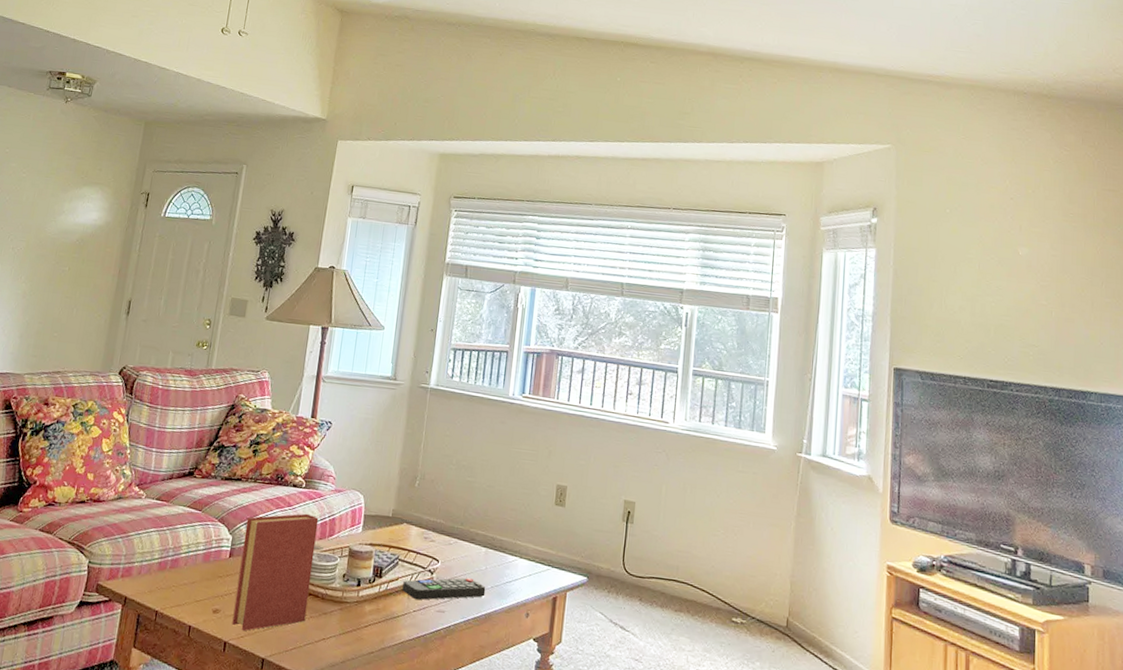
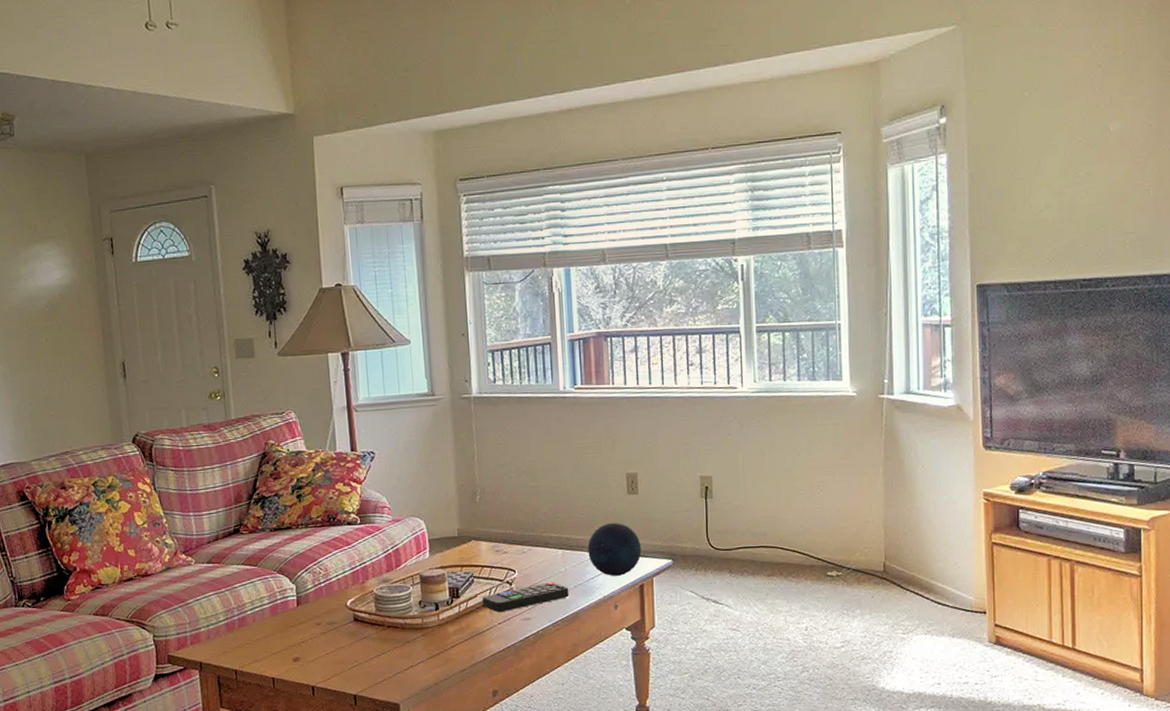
book: present [232,513,319,632] -> none [306,549,390,673]
decorative orb: none [509,529,561,585] -> present [587,522,642,576]

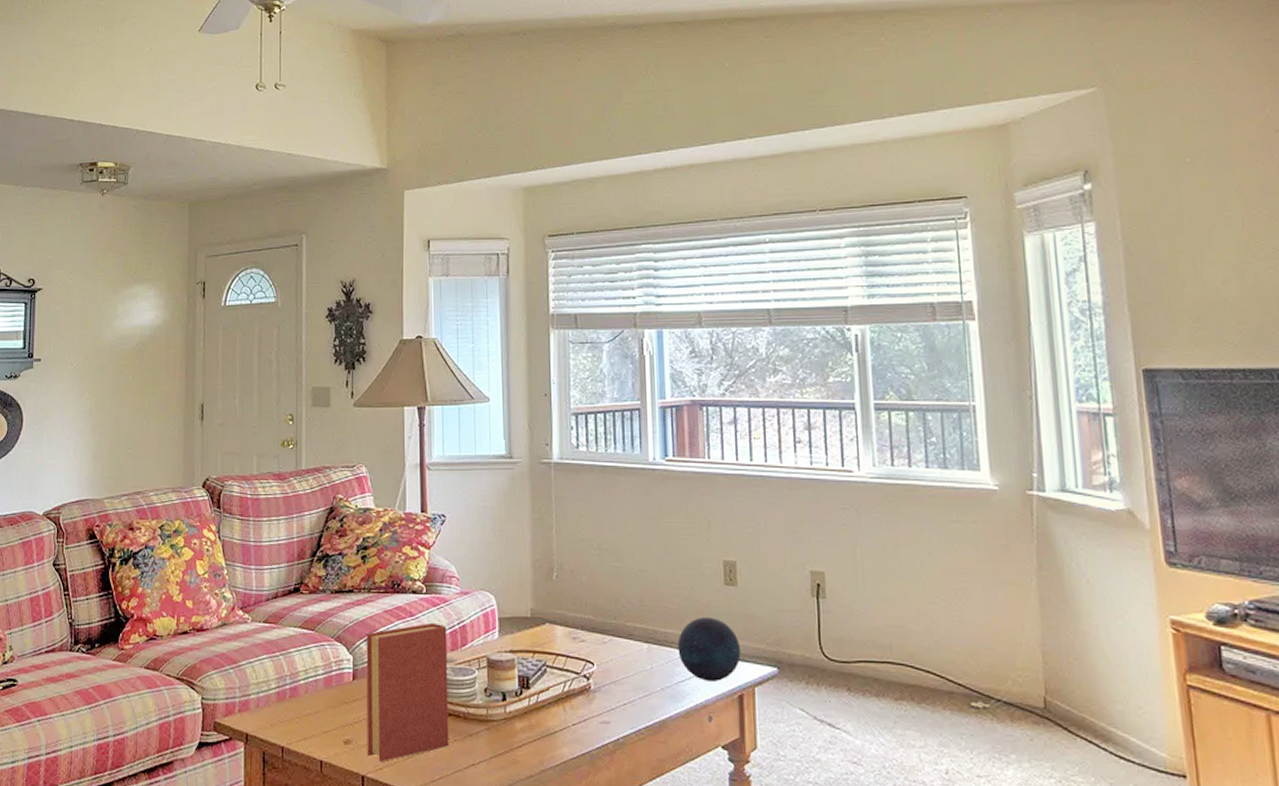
book: none [306,549,390,673] -> present [366,622,449,763]
remote control: present [482,582,569,612] -> none [555,681,655,711]

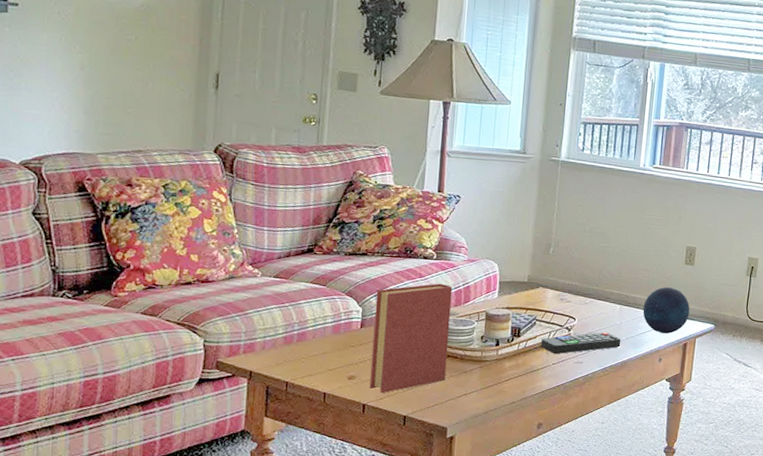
remote control: none [555,681,655,711] -> present [541,332,621,354]

